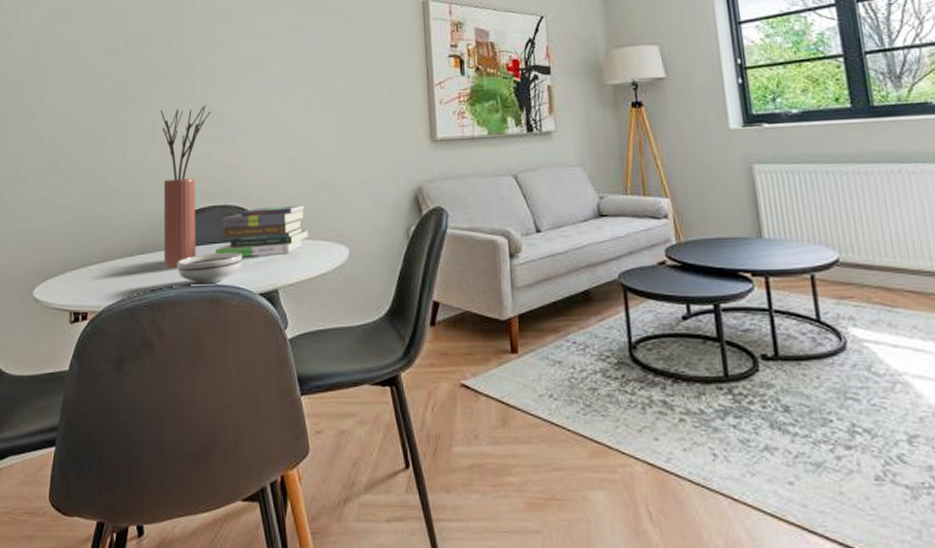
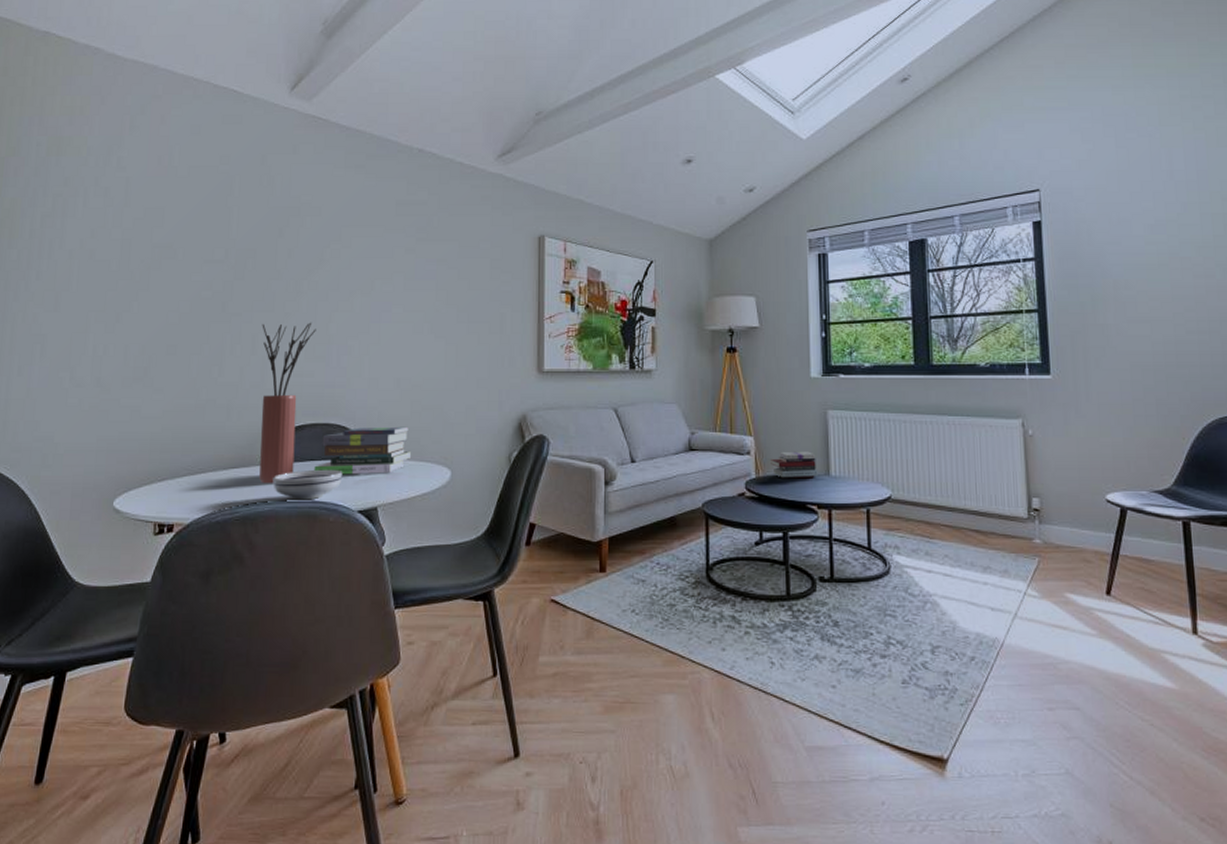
books: none [692,212,749,243] -> present [771,451,818,479]

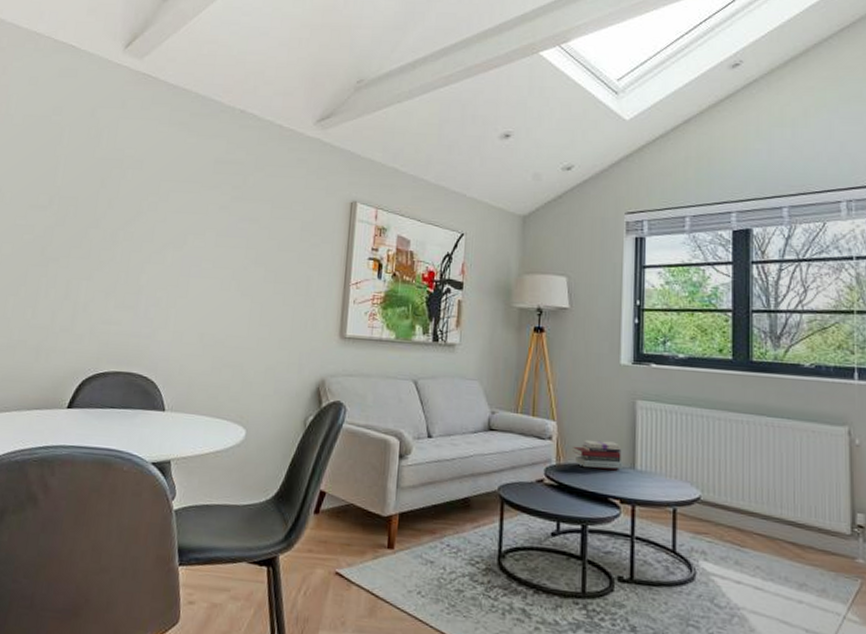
vase: present [259,322,316,484] -> none [60,269,128,429]
bowl: present [273,469,343,500] -> none [72,417,140,448]
books: present [314,426,411,475] -> none [113,379,208,428]

